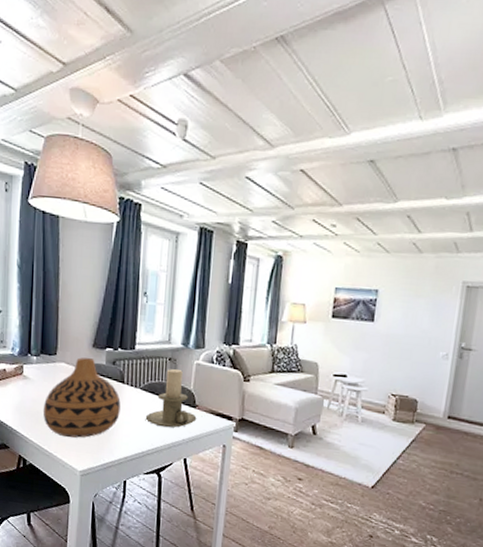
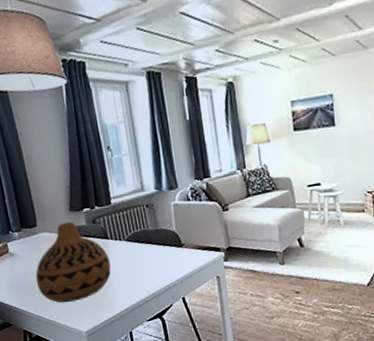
candle holder: present [145,369,197,428] -> none [136,214,186,273]

